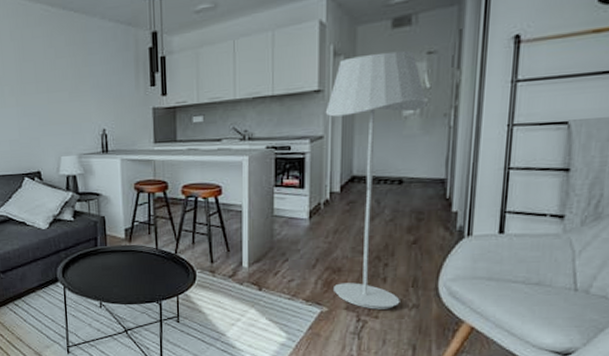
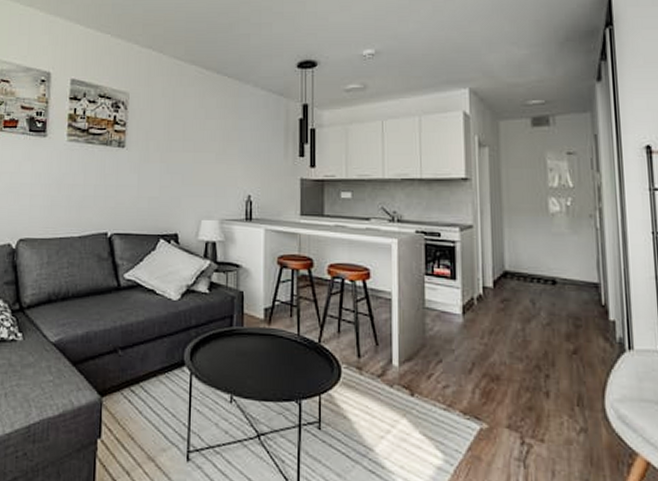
floor lamp: present [325,50,427,310] -> none [473,148,572,432]

